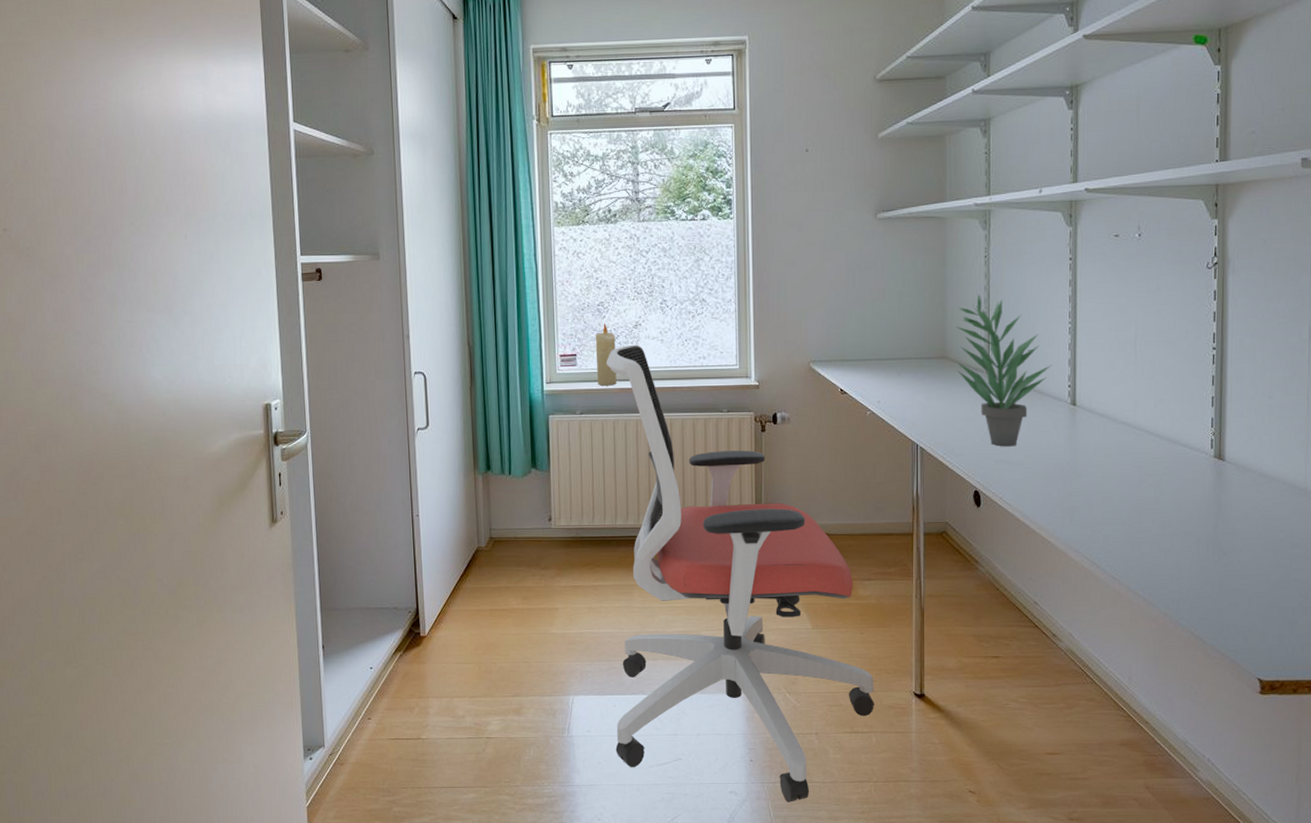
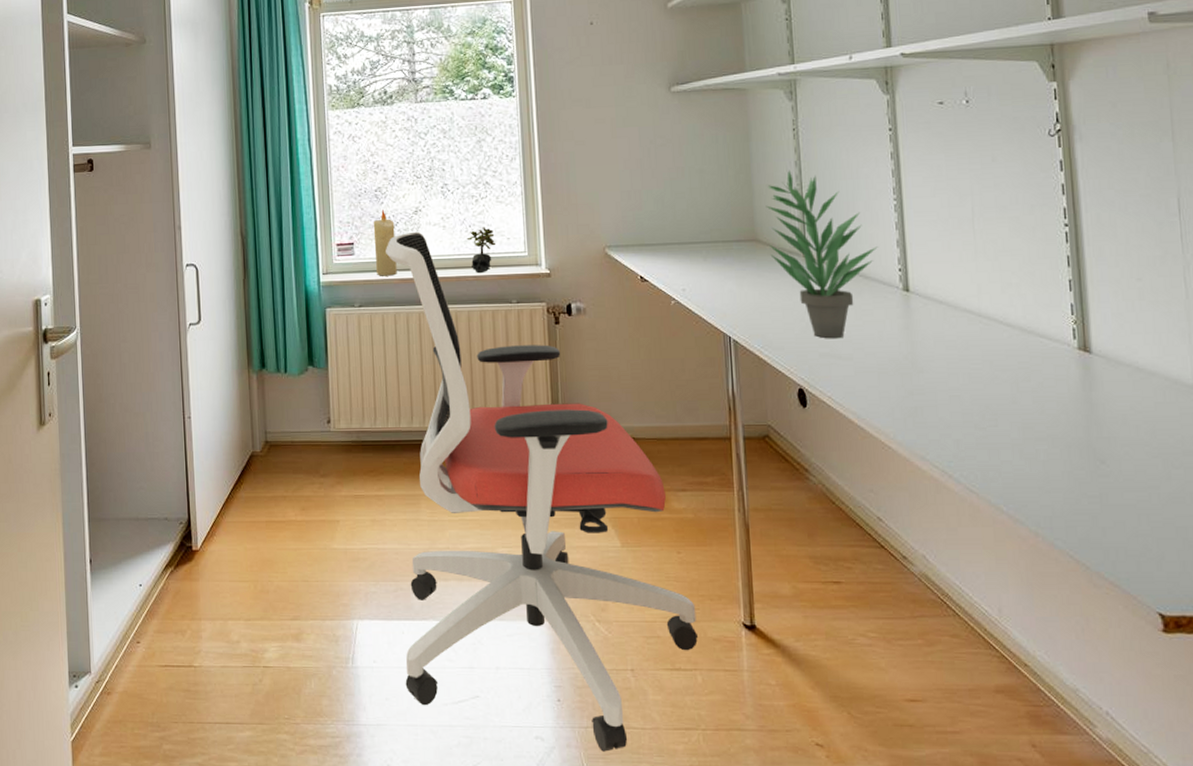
succulent plant: none [682,341,709,385] -> present [466,227,495,274]

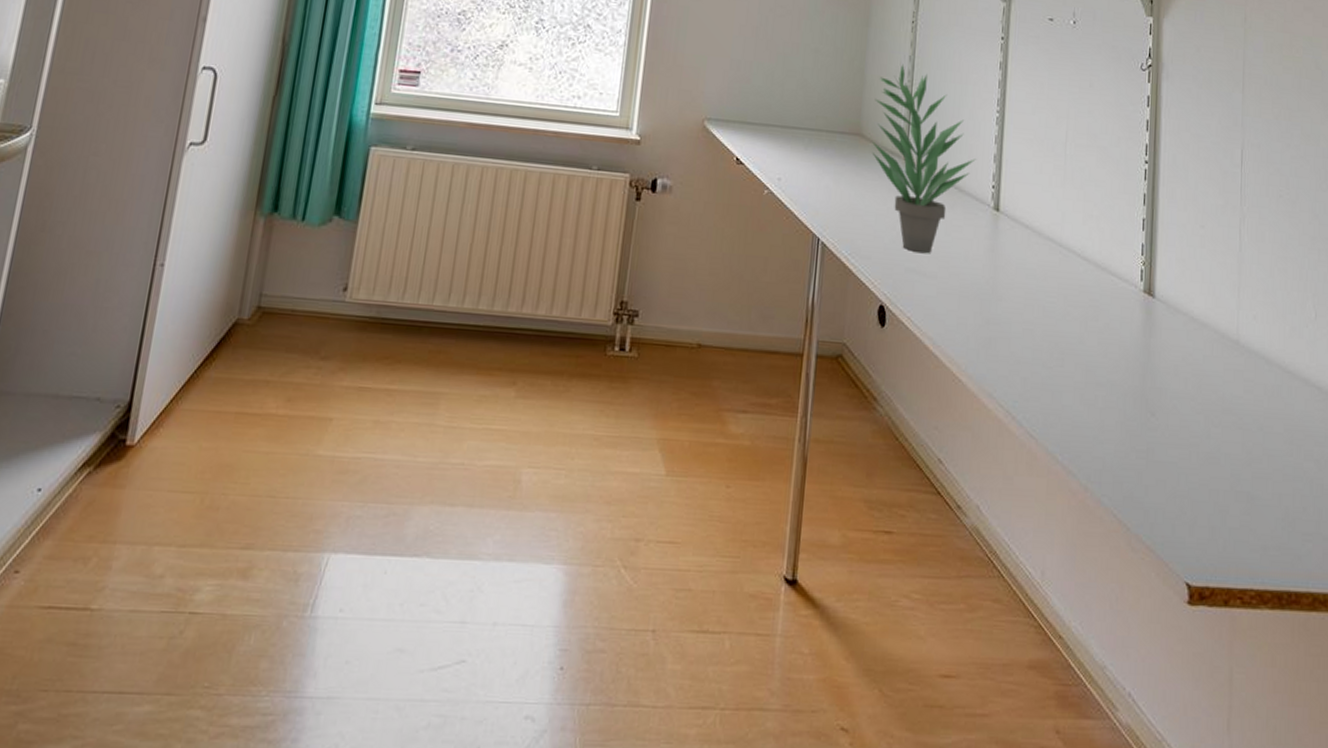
candle: present [373,210,397,276] -> none [441,38,474,118]
office chair: present [386,231,698,752] -> none [374,69,736,737]
succulent plant: present [466,227,495,274] -> none [553,76,587,130]

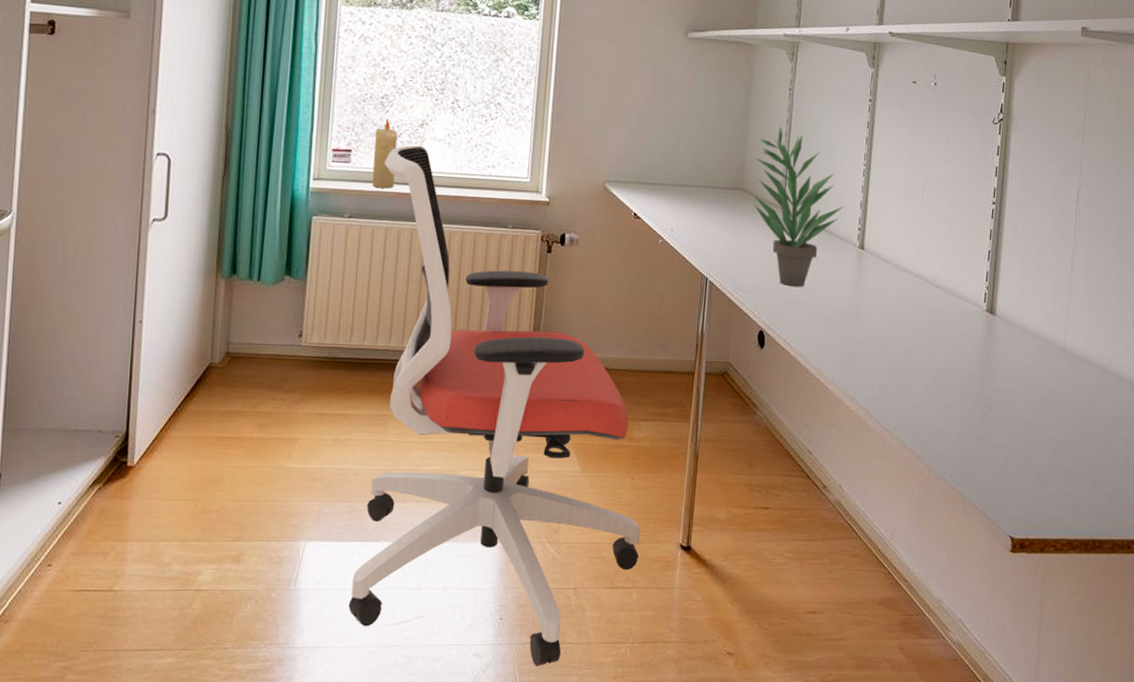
office chair: none [374,69,736,737] -> present [348,145,641,666]
candle: none [441,38,474,118] -> present [372,119,398,189]

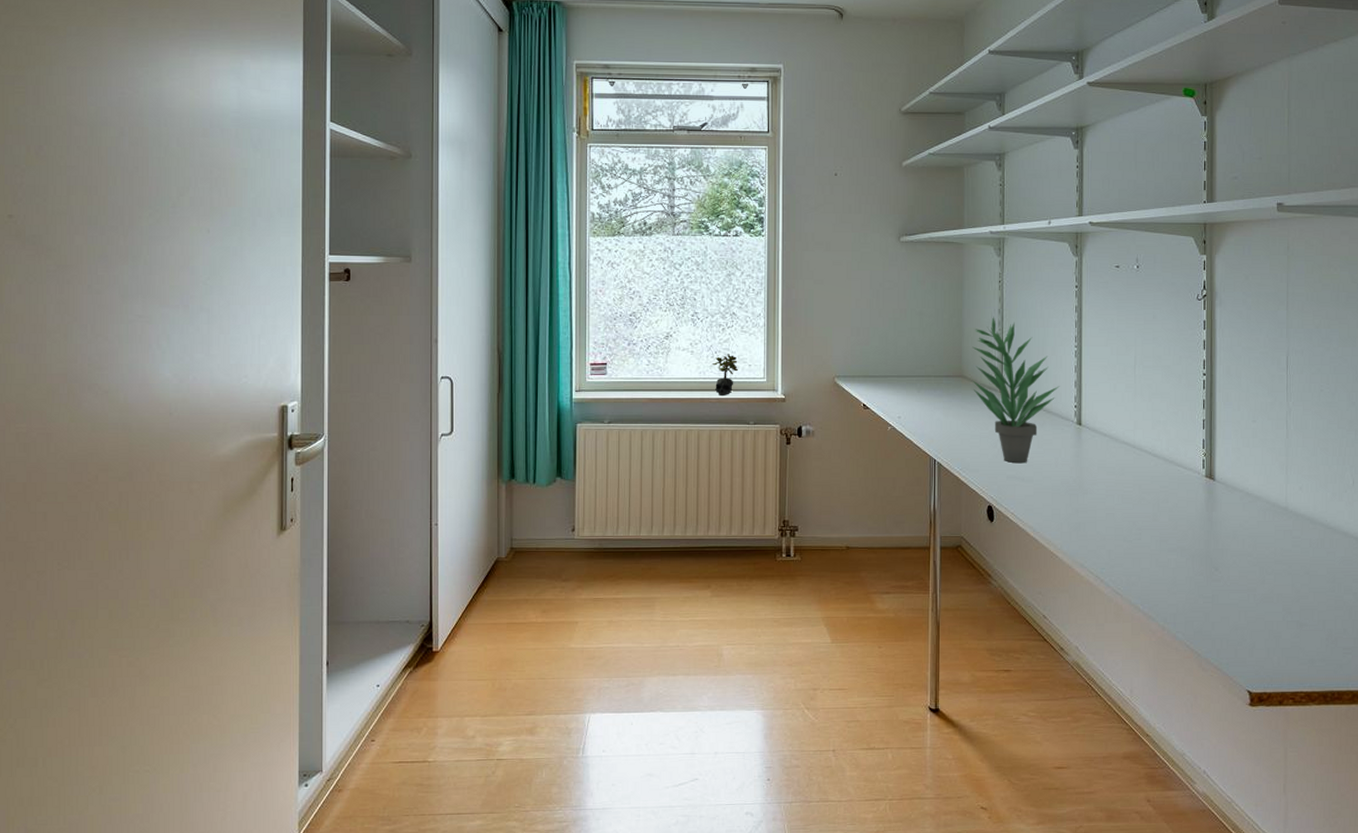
office chair: present [348,145,641,666] -> none [631,355,891,823]
candle: present [372,119,398,189] -> none [626,333,646,395]
succulent plant: none [470,148,500,196] -> present [712,354,738,397]

